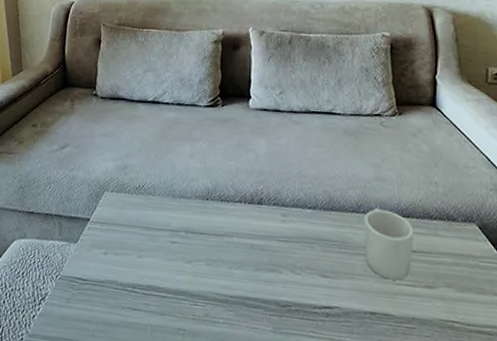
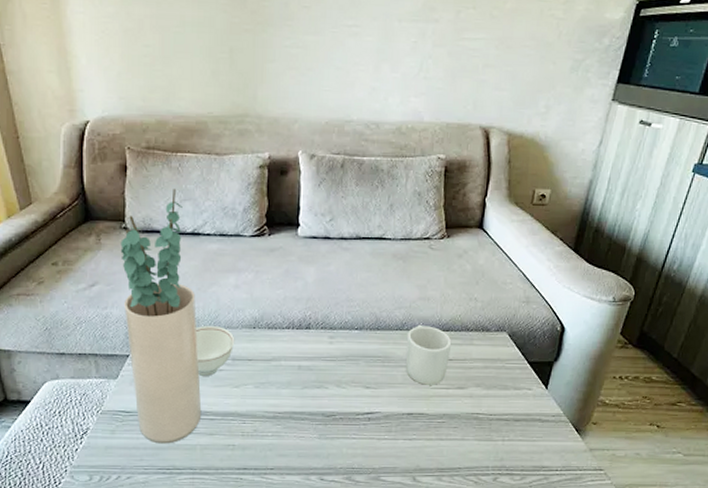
vase: none [89,61,154,320] -> present [120,189,202,444]
bowl: none [151,193,189,248] -> present [195,325,235,376]

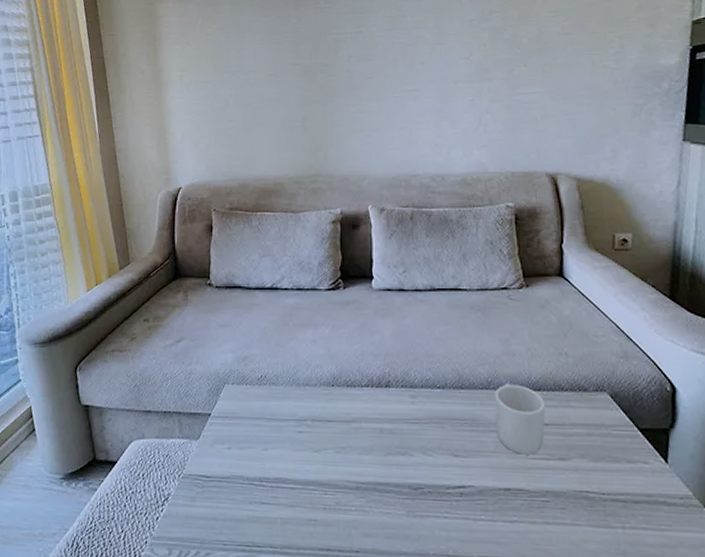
vase: present [120,189,202,444] -> none [205,246,282,516]
bowl: present [195,325,235,376] -> none [274,382,314,438]

